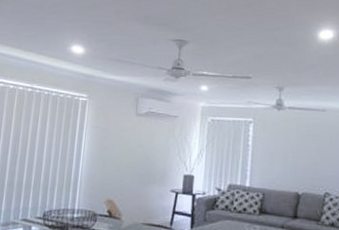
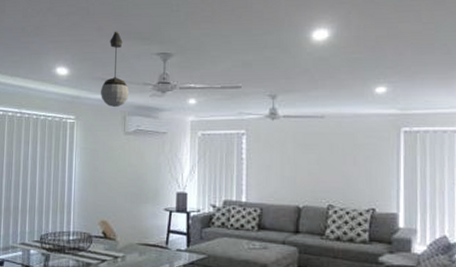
pendant light: none [115,15,143,89] -> present [101,31,129,108]

